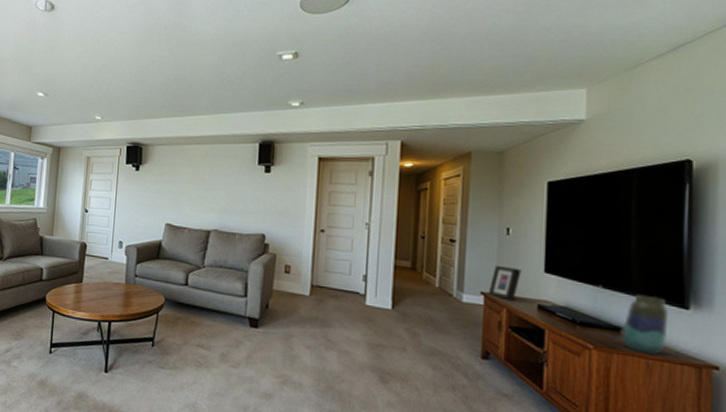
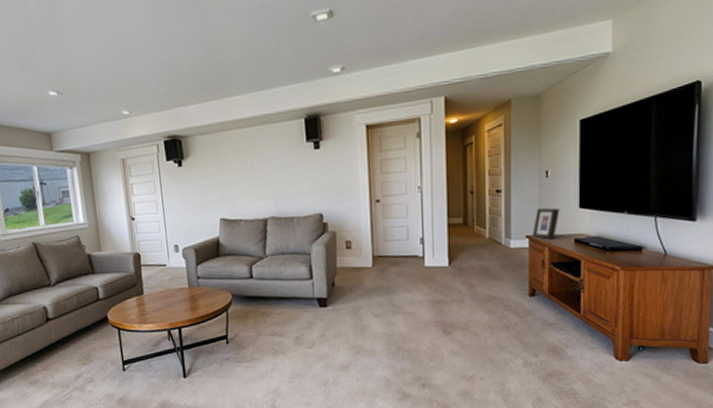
vase: present [622,294,669,356] -> none [643,213,680,267]

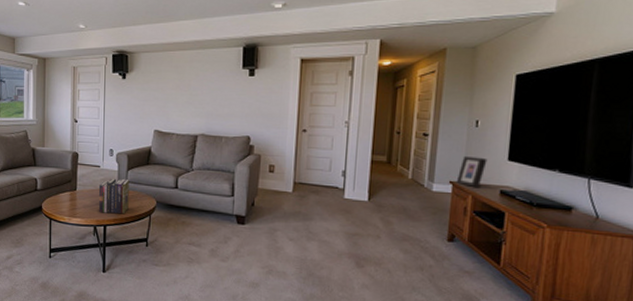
books: none [168,276,203,315] -> present [99,178,129,214]

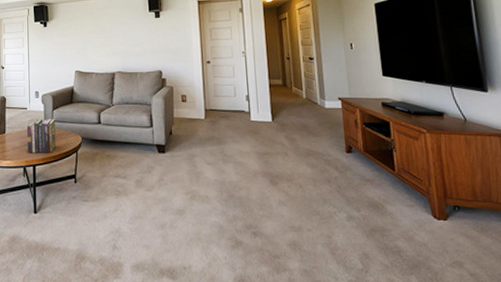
picture frame: present [456,155,488,188] -> none [343,74,366,102]

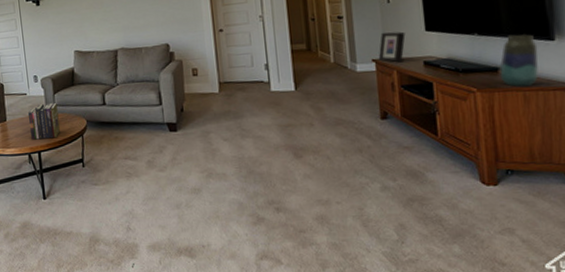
picture frame: none [343,74,366,102] -> present [378,31,406,63]
vase: none [444,84,477,131] -> present [499,33,539,88]

